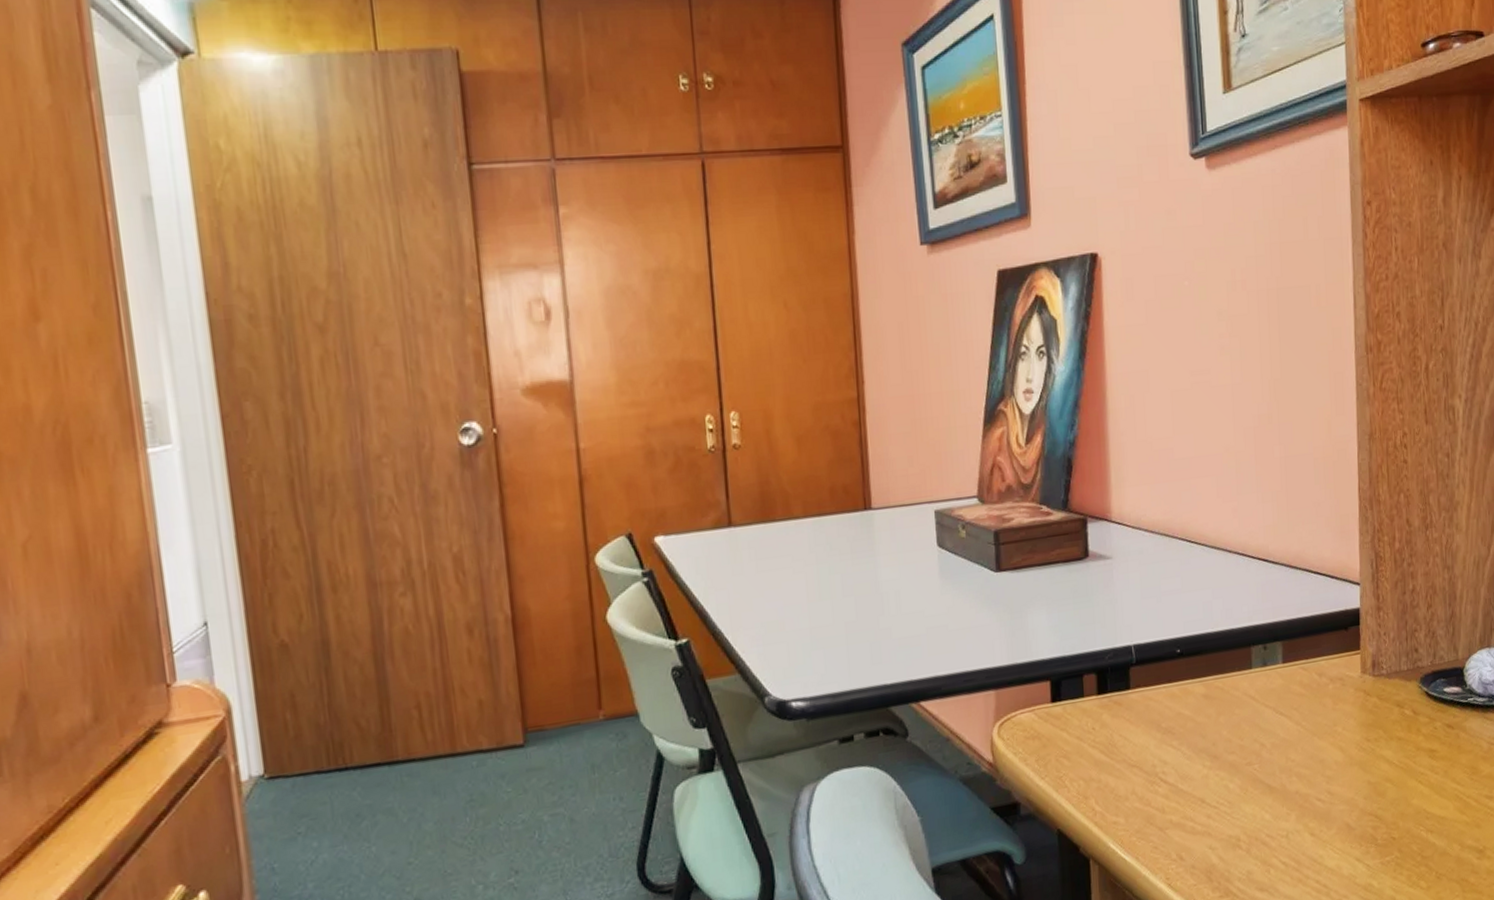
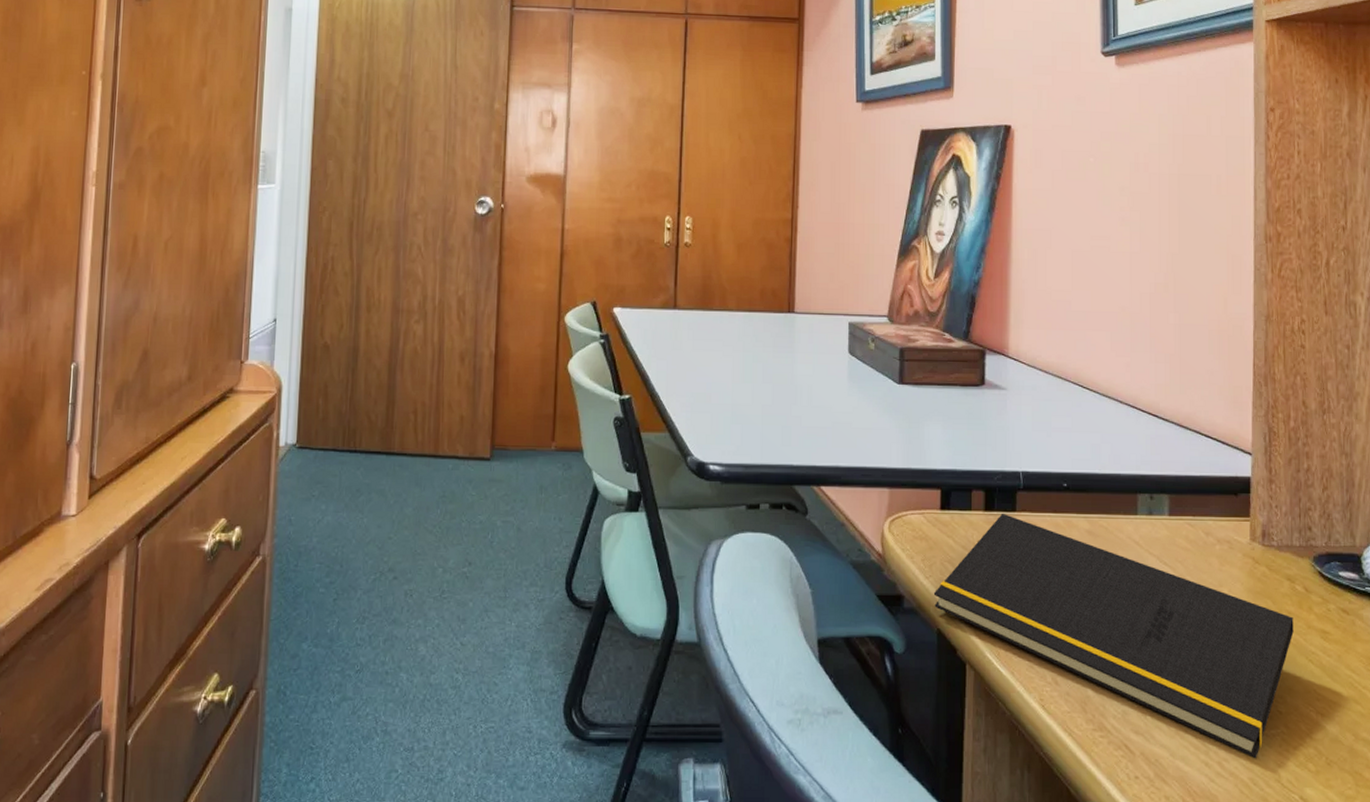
notepad: none [1050,693,1404,889] -> present [933,513,1294,759]

